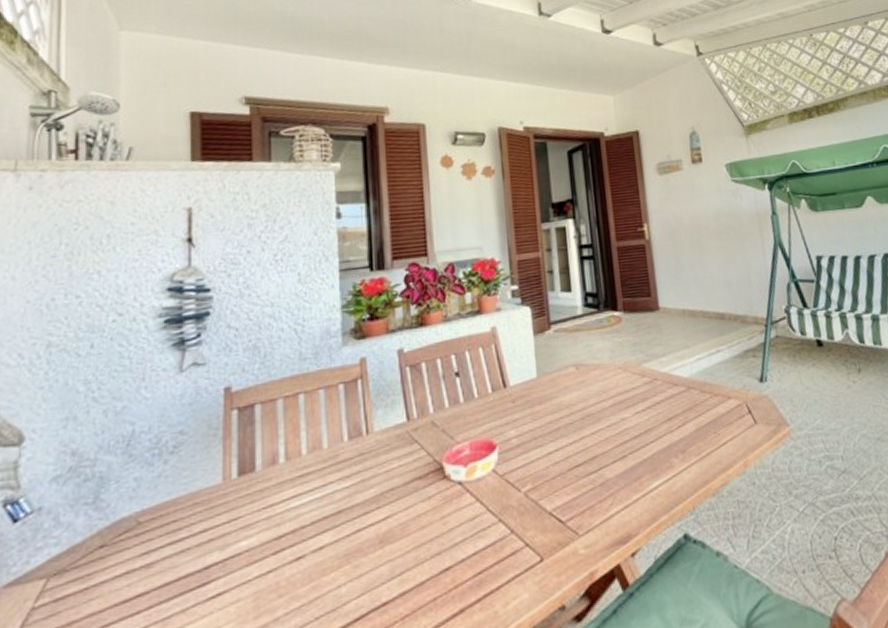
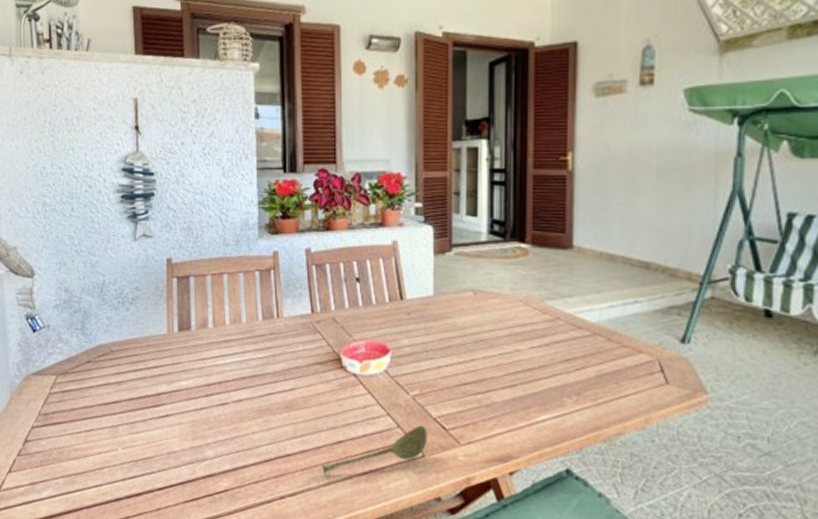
soupspoon: none [427,524,545,616] -> present [322,425,428,474]

